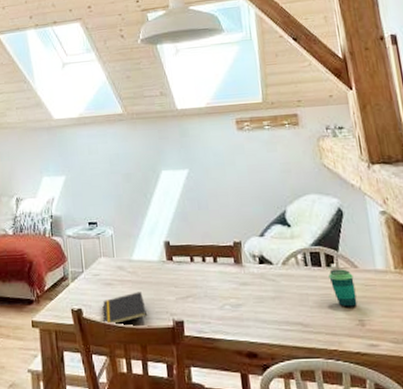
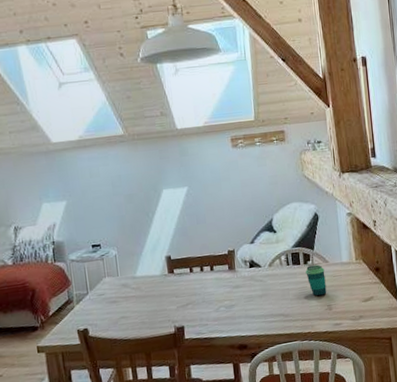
notepad: present [103,291,148,325] -> none [109,305,151,340]

